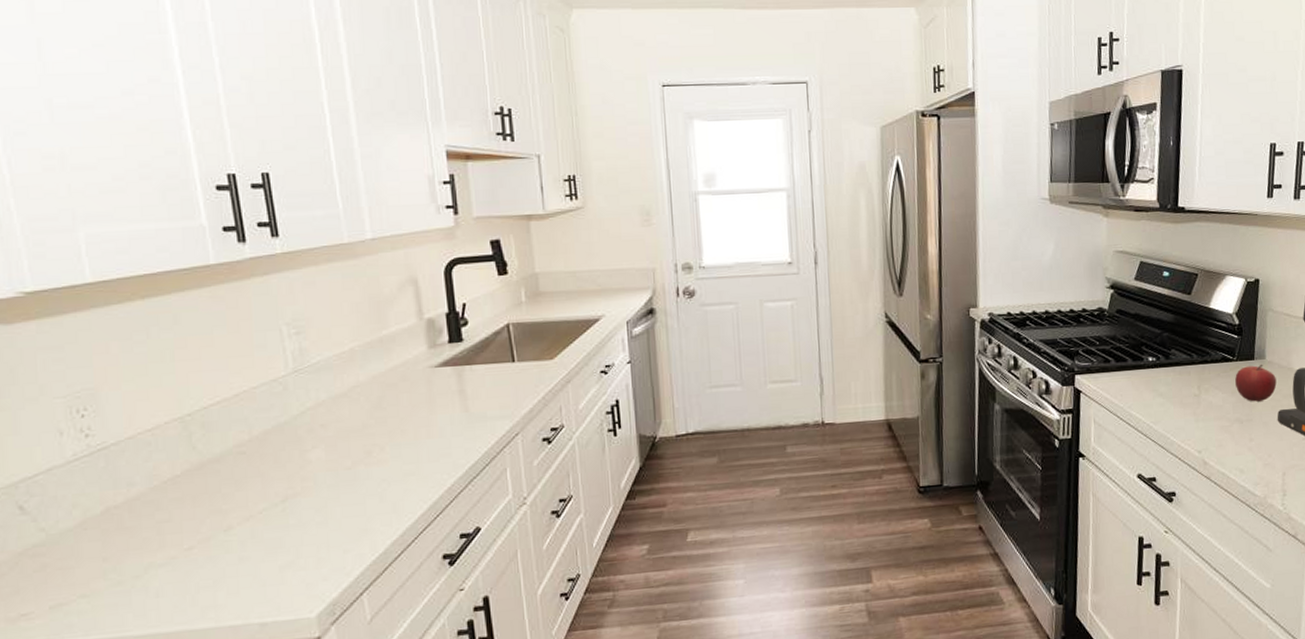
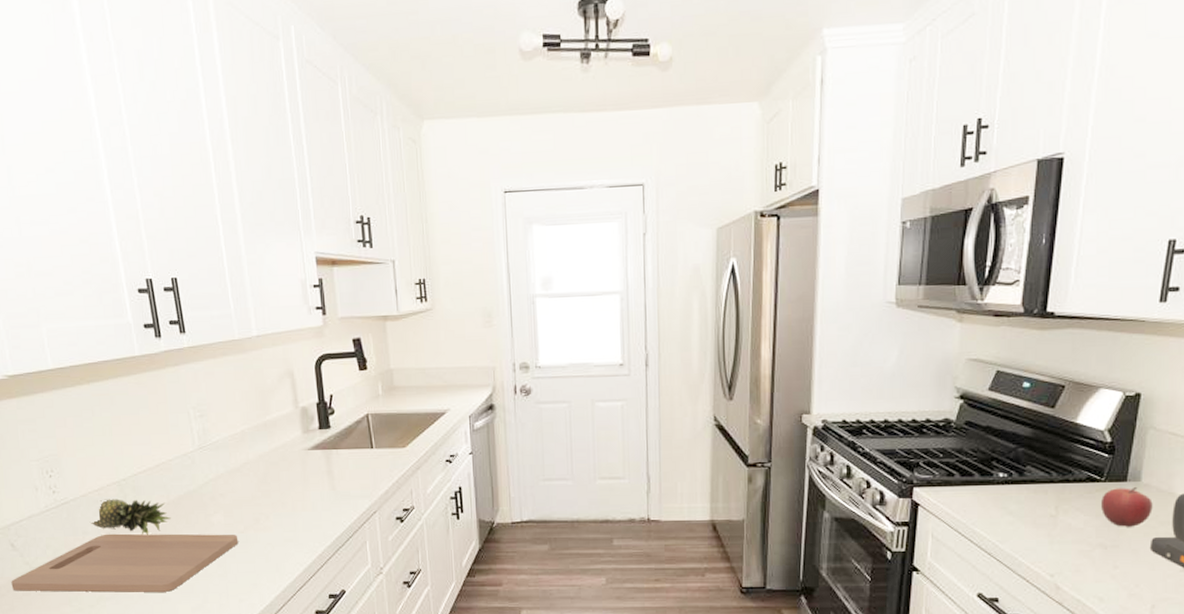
cutting board: none [16,472,344,568] -> present [11,533,239,593]
fruit: none [138,438,253,482] -> present [89,499,171,535]

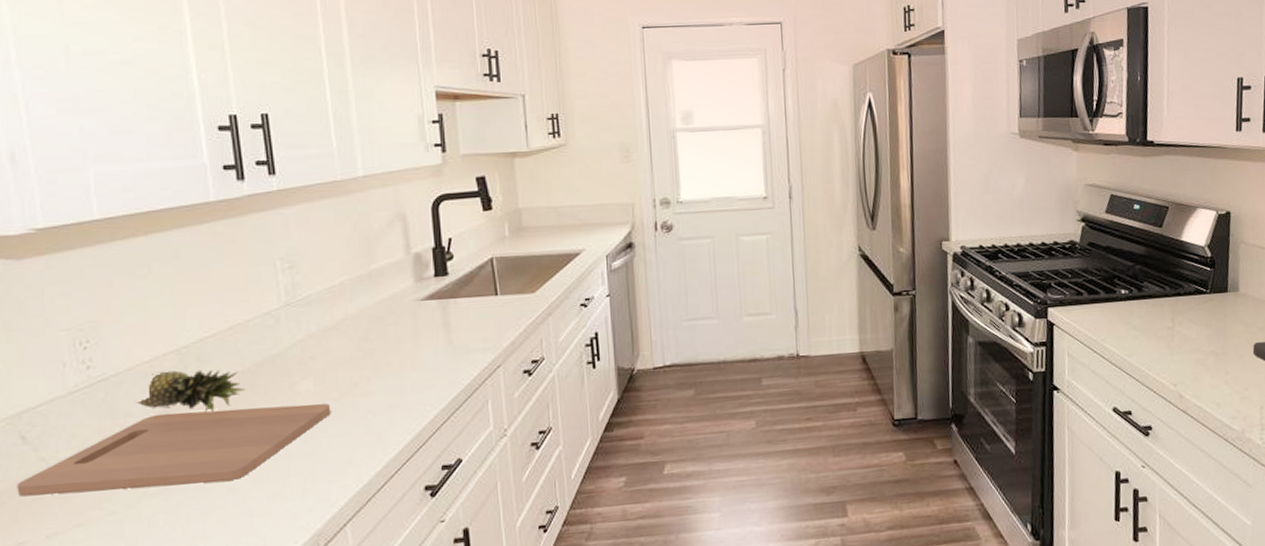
fruit: present [1101,486,1153,527] -> none [1209,296,1251,335]

